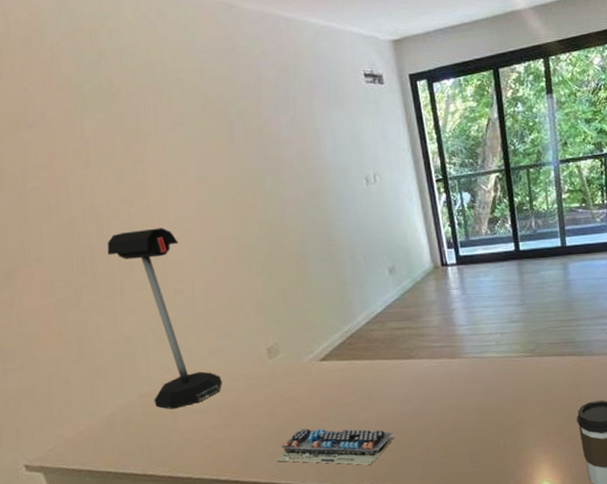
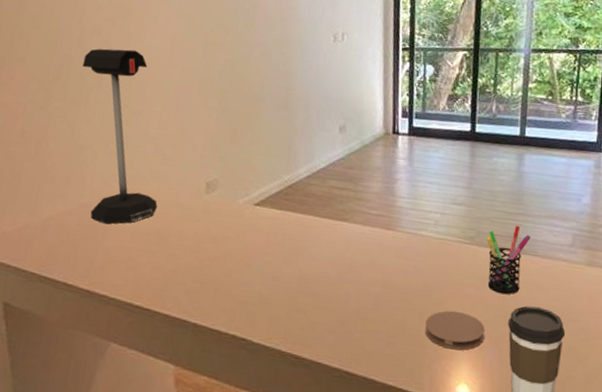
computer keyboard: present [275,428,394,465] -> none [190,270,313,322]
coaster: none [503,419,558,455] -> present [425,310,485,351]
pen holder: none [546,330,585,396] -> present [487,225,531,295]

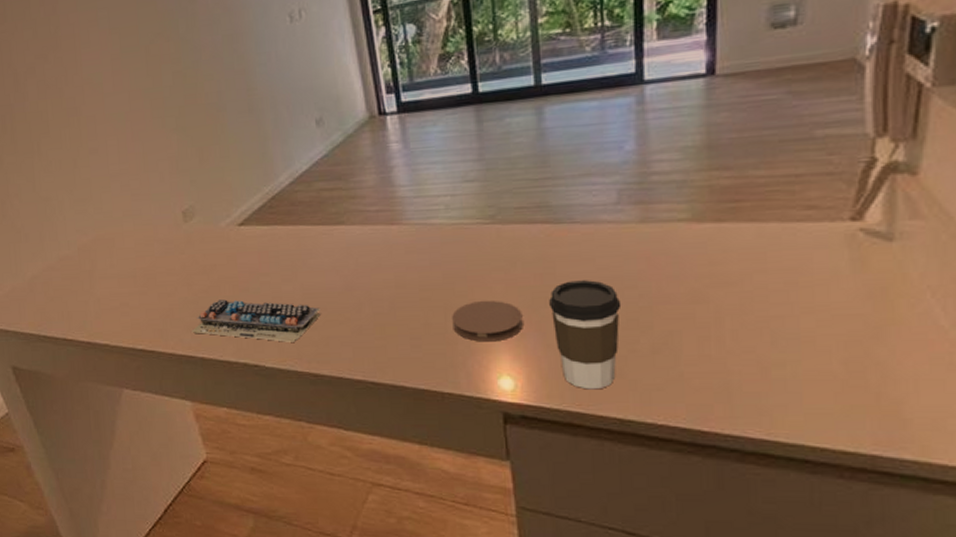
desk lamp: present [82,48,157,224] -> none [24,83,137,274]
computer keyboard: none [190,270,313,322] -> present [192,299,321,342]
pen holder: present [487,225,531,295] -> none [511,191,564,273]

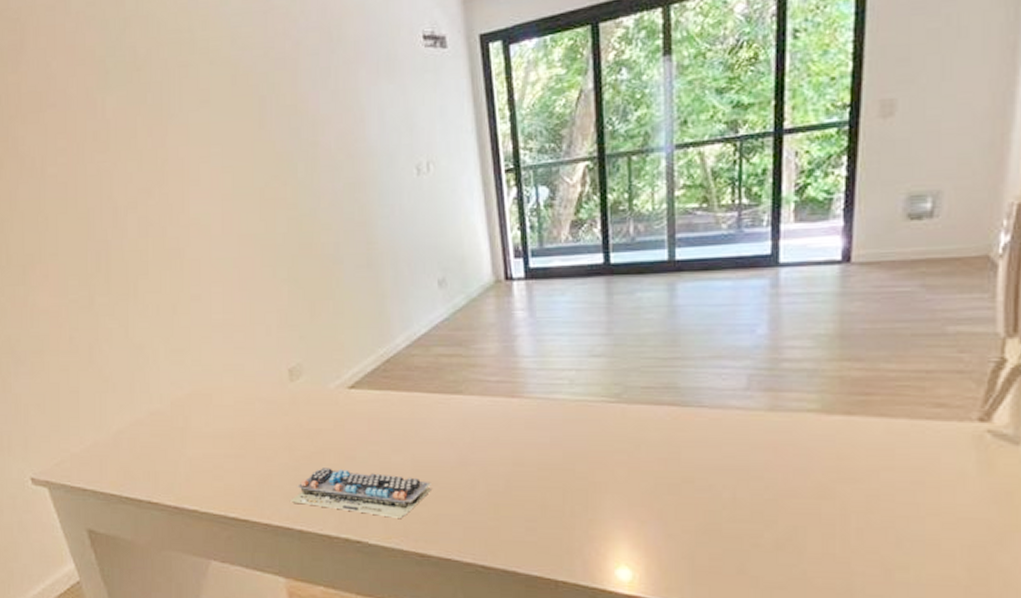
coaster: present [452,300,523,342] -> none [571,483,644,529]
coffee cup: present [549,280,622,390] -> none [673,468,747,585]

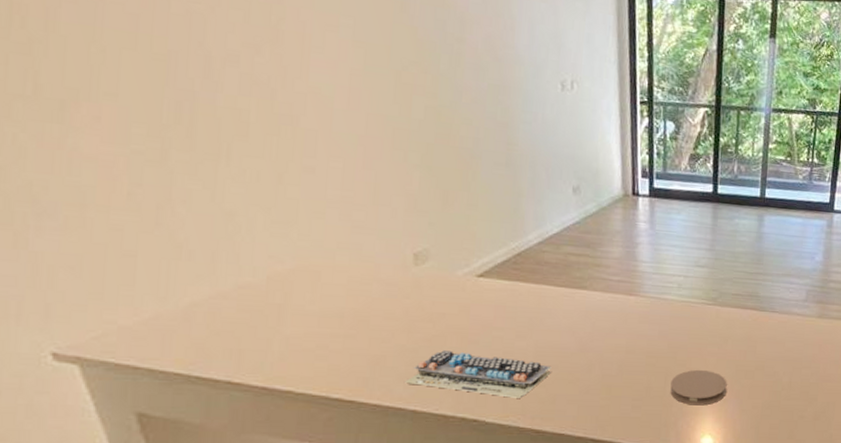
coaster: none [571,483,644,529] -> present [670,369,727,406]

